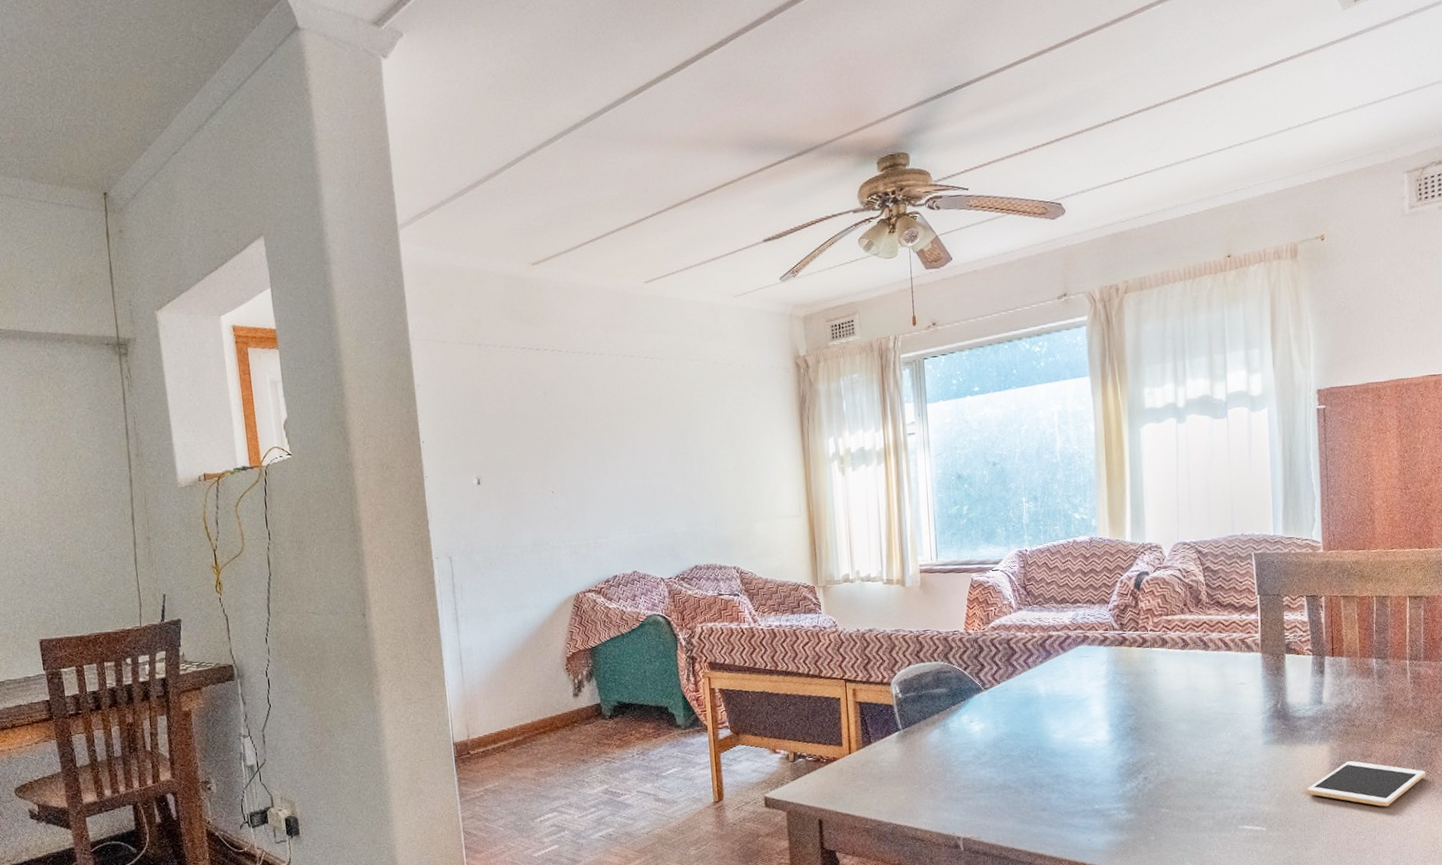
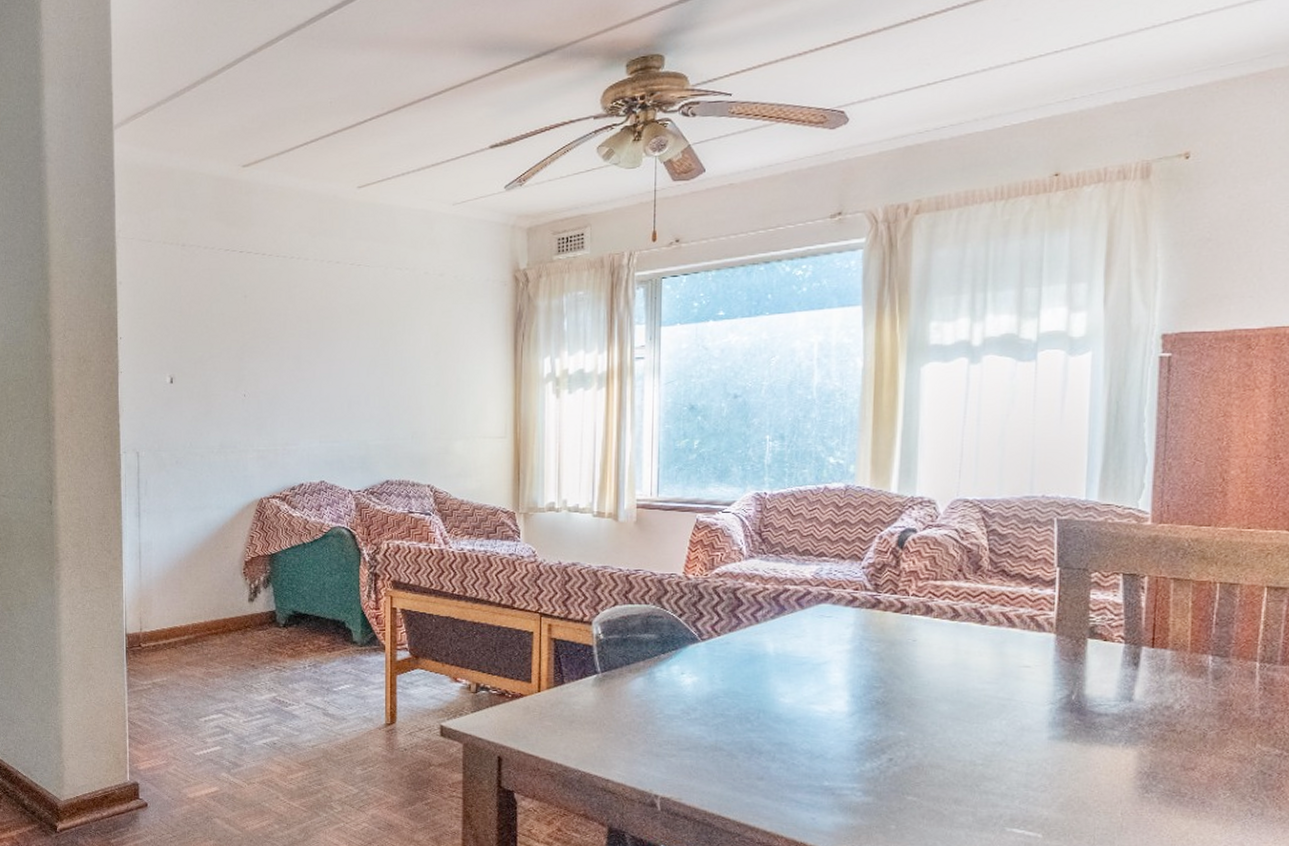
cell phone: present [1307,760,1427,807] -> none [1102,771,1271,831]

